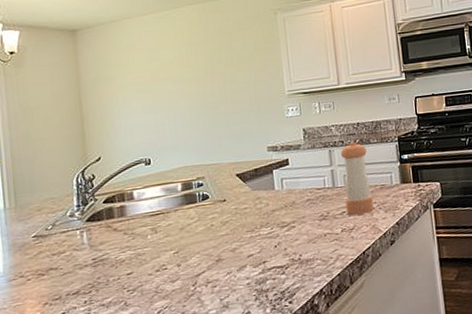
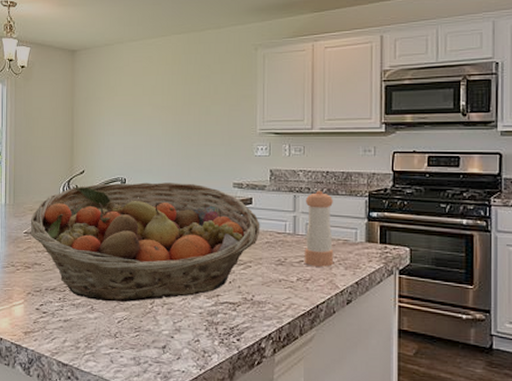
fruit basket: none [39,153,300,295] -> present [30,182,260,303]

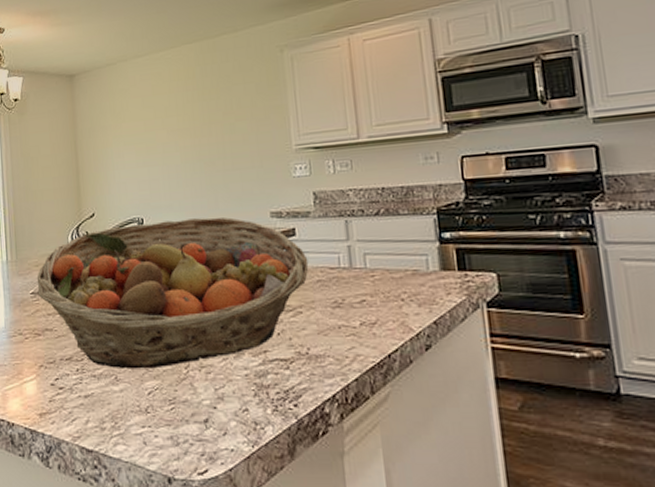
pepper shaker: present [305,190,333,267] -> none [360,211,403,306]

